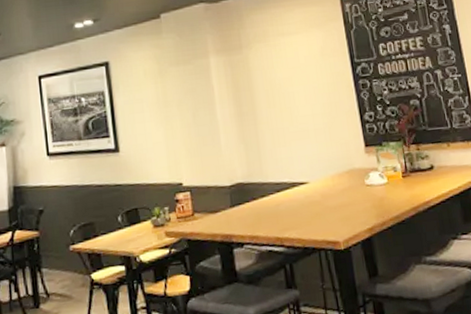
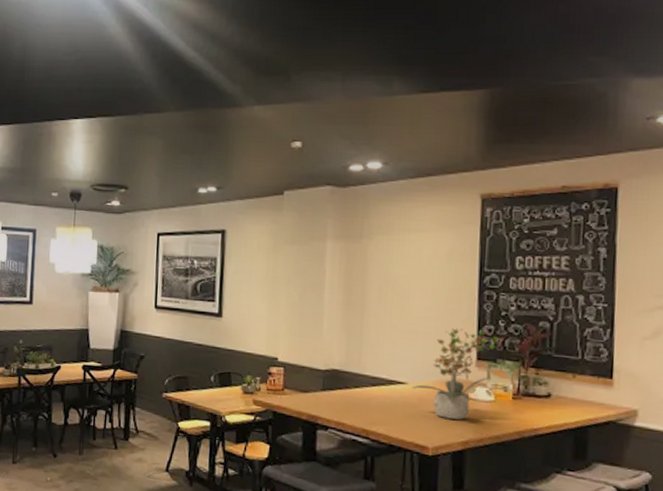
potted plant: none [313,116,384,210] -> present [411,328,504,420]

